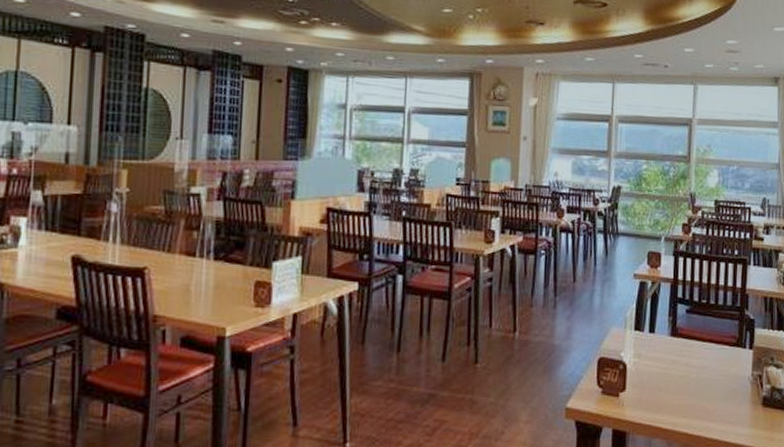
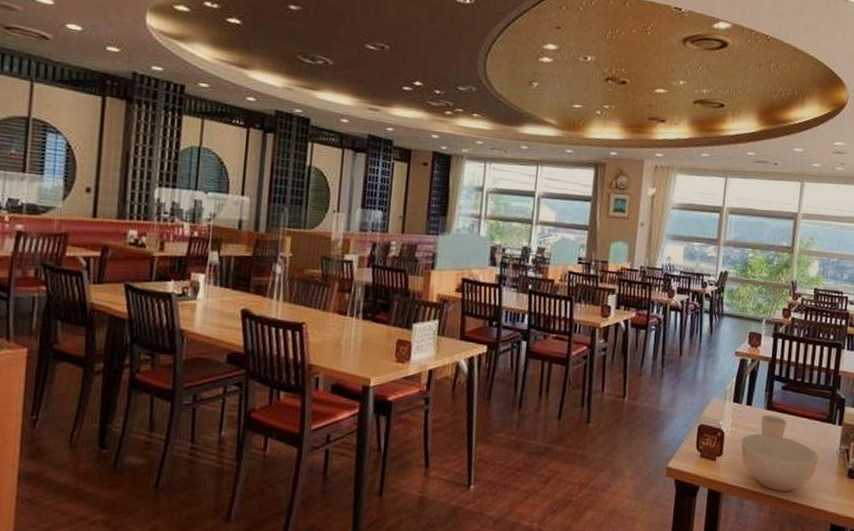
bowl: none [645,364,731,426] -> present [740,434,819,492]
cup: none [665,343,694,367] -> present [760,415,787,438]

